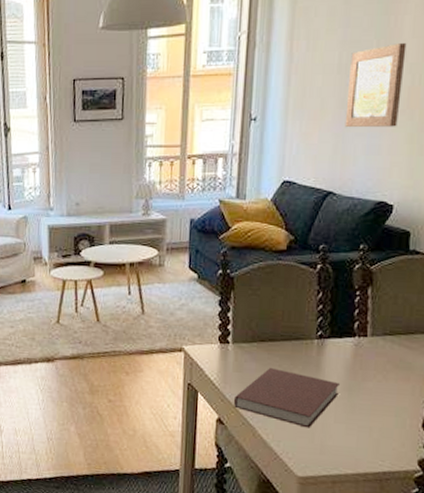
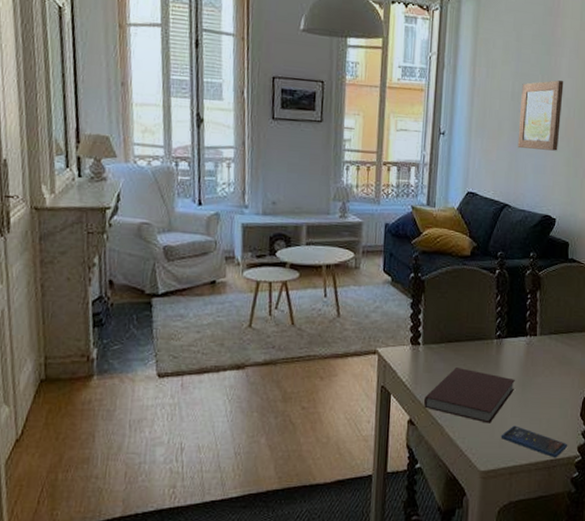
smartphone: none [322,432,406,471] -> present [500,425,568,458]

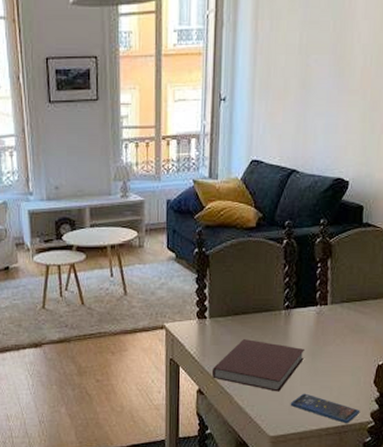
wall art: present [517,80,564,151] -> none [306,25,360,108]

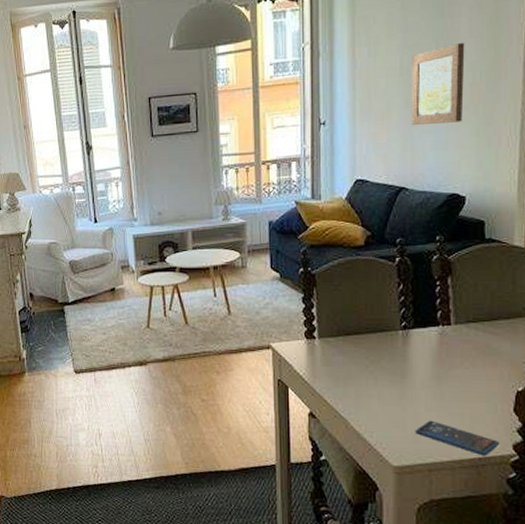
notebook: present [212,339,304,392] -> none [325,361,427,418]
wall art: none [306,25,360,108] -> present [411,43,465,126]

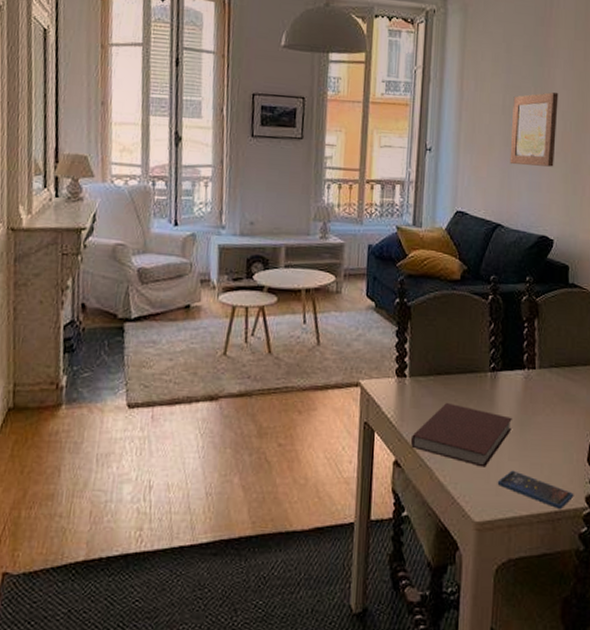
notebook: none [325,361,427,418] -> present [411,403,512,467]

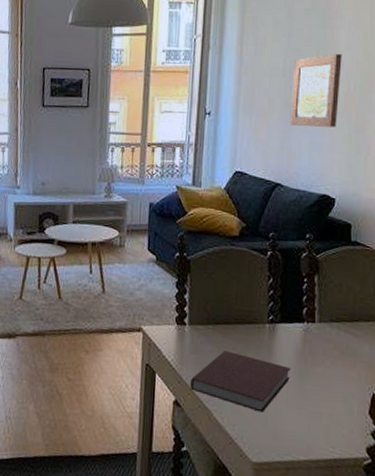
smartphone: present [497,470,574,510] -> none [275,417,355,458]

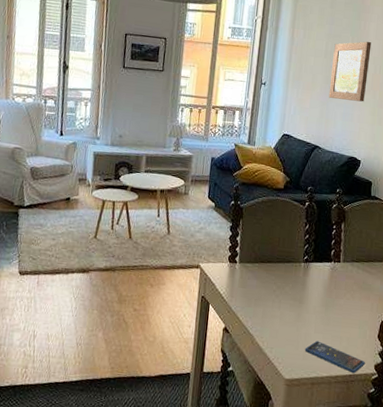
notebook: present [190,351,290,413] -> none [238,285,319,337]
smartphone: none [275,417,355,458] -> present [304,341,366,374]

